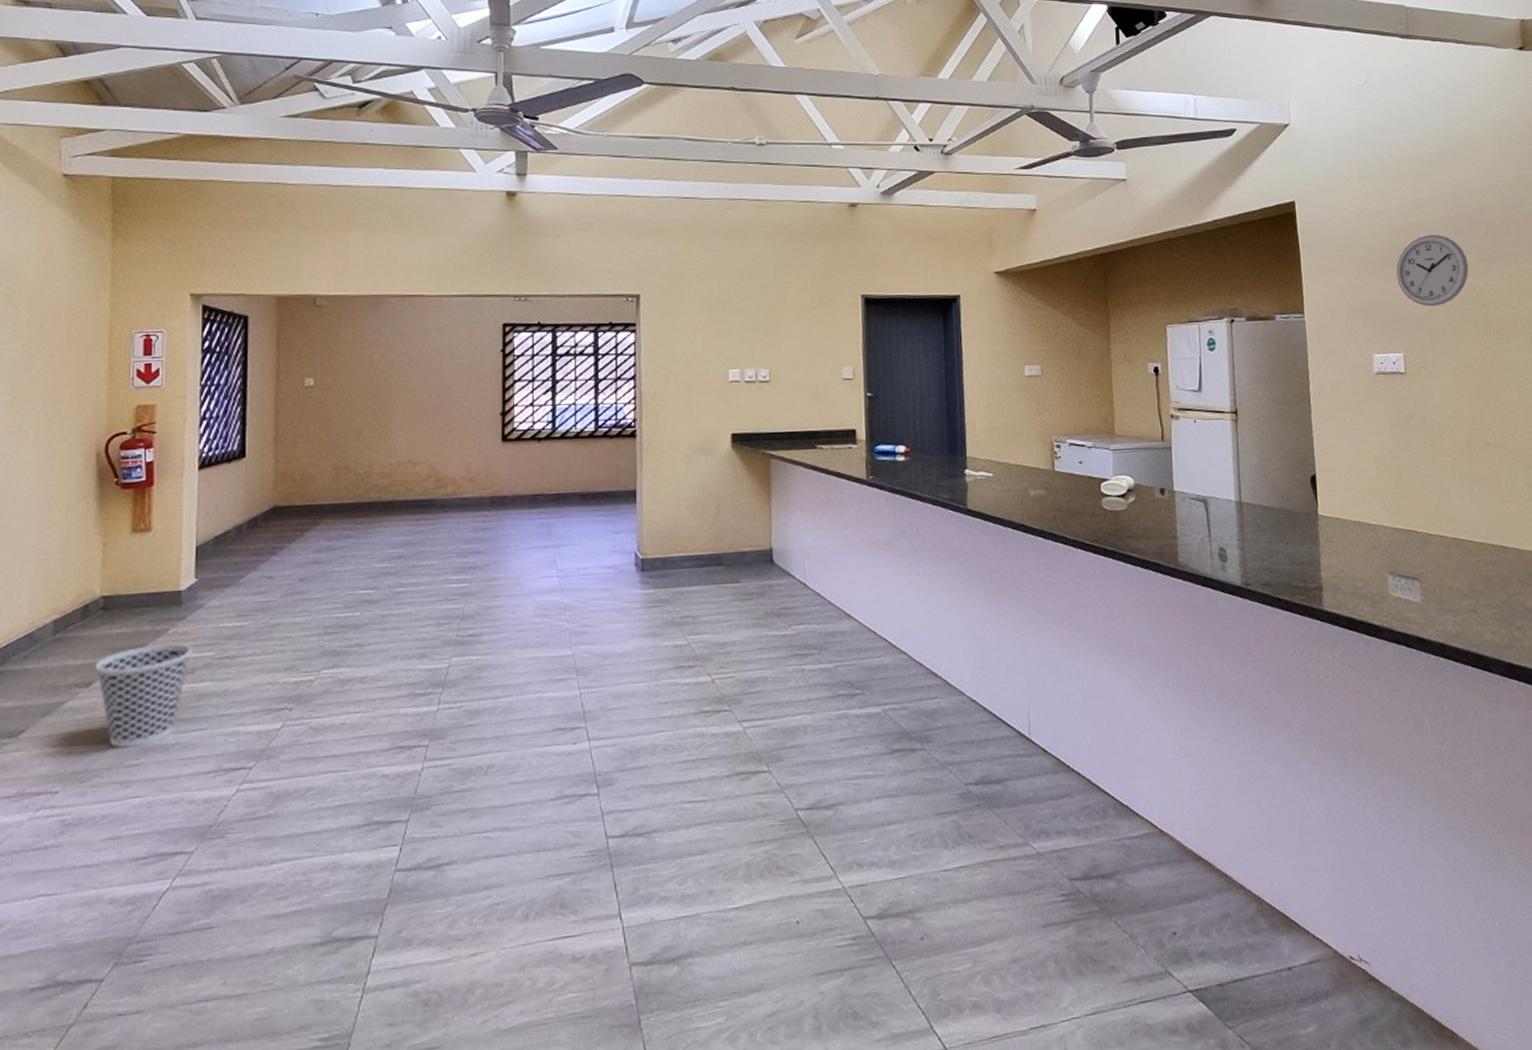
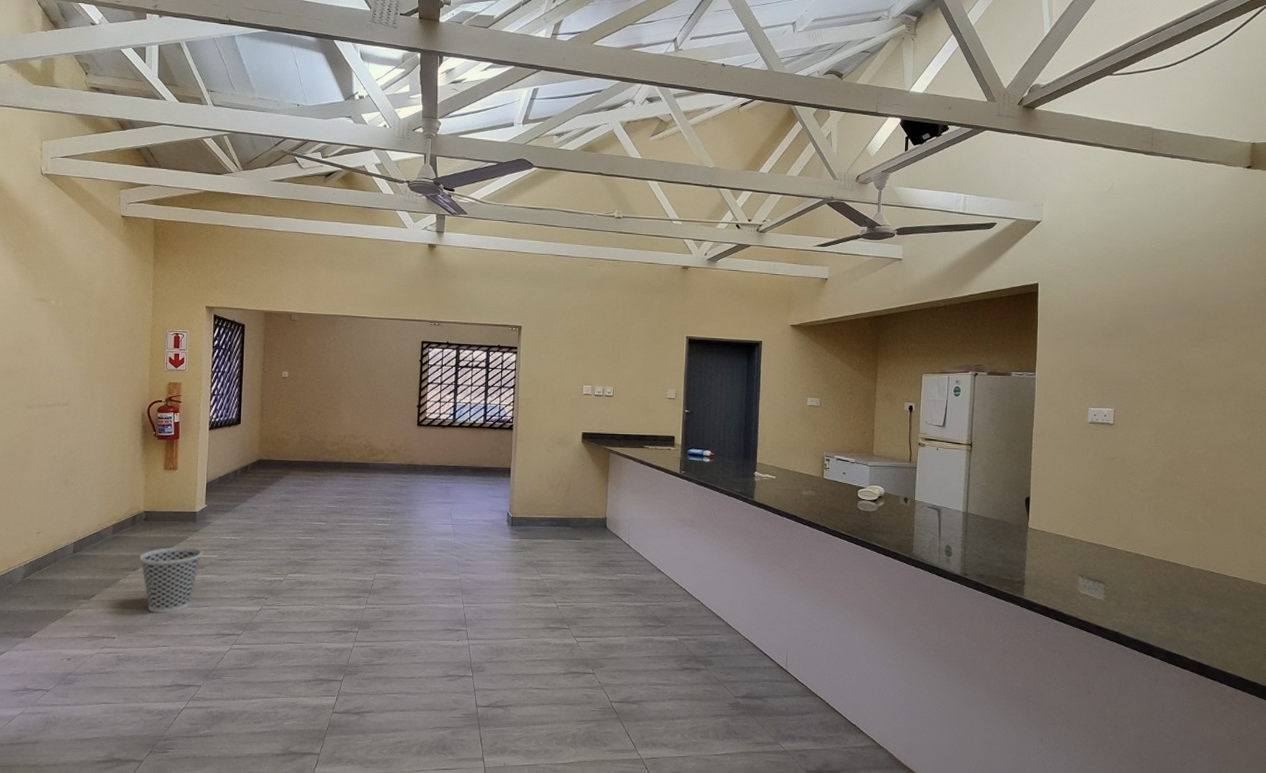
wall clock: present [1396,235,1469,307] -> none [1116,316,1178,374]

